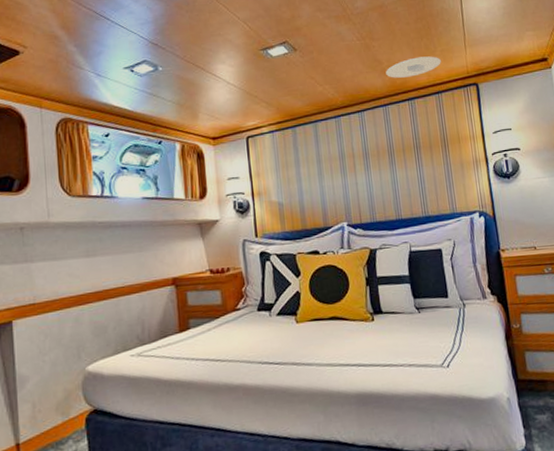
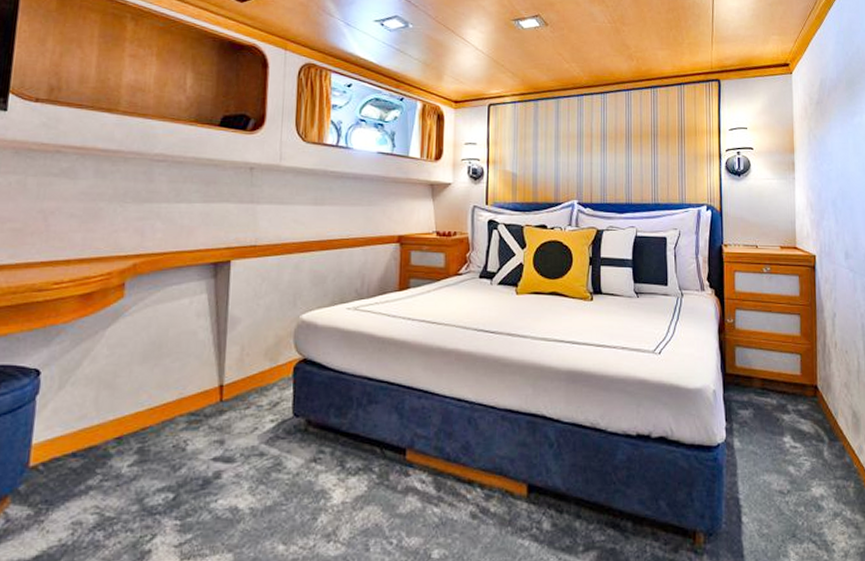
recessed light: present [386,56,441,78] -> none [632,47,687,66]

